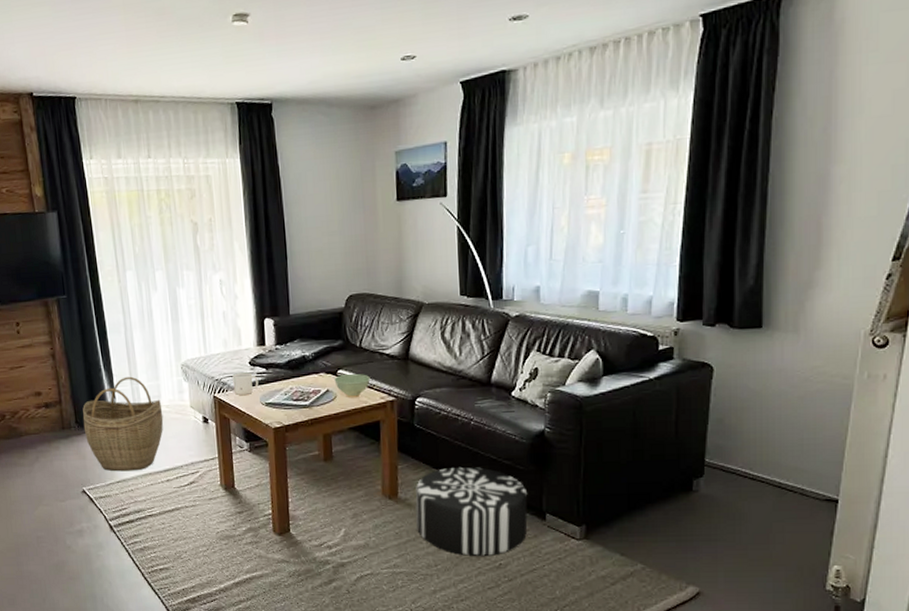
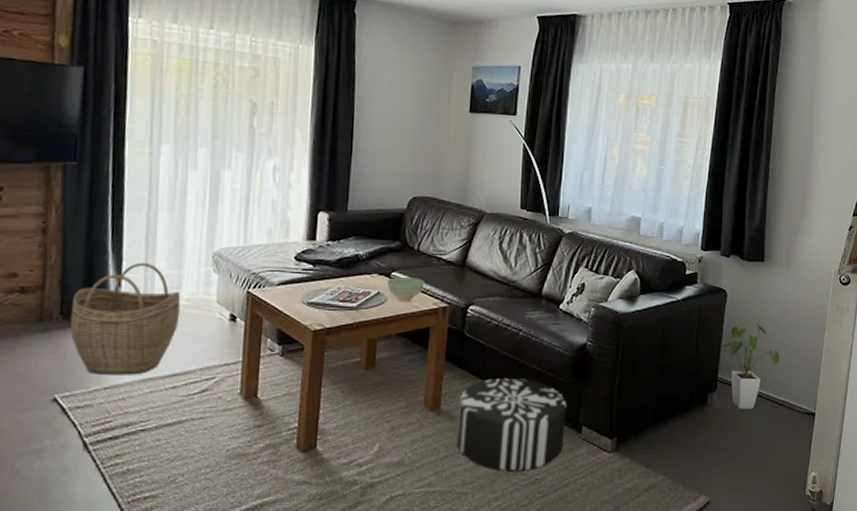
mug: present [232,372,259,396] -> none [272,267,303,293]
house plant: none [707,399,786,496] -> present [721,322,779,409]

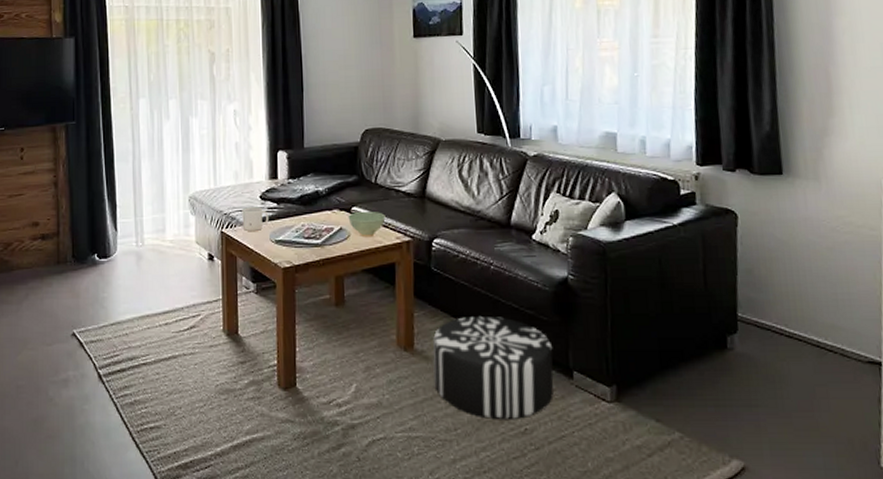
woven basket: present [70,262,181,376] -> none [80,208,166,313]
mug: none [272,267,303,293] -> present [242,207,269,232]
house plant: present [721,322,779,409] -> none [736,249,820,355]

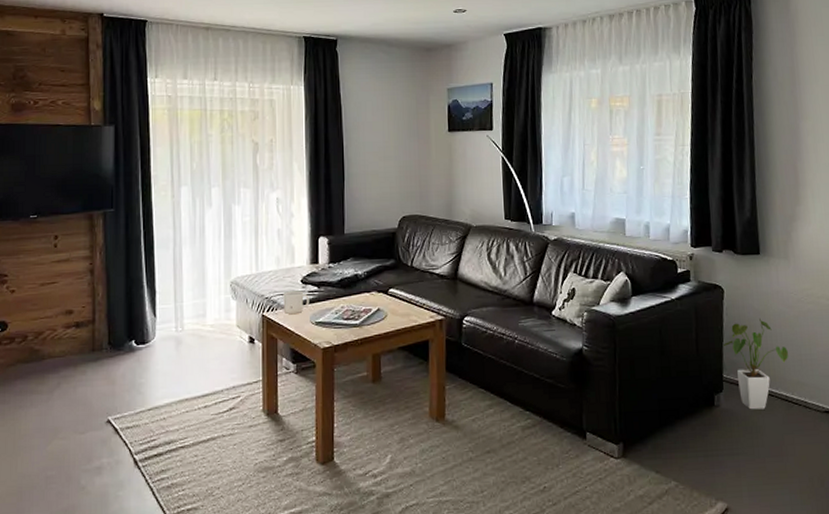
bowl: present [348,211,386,238] -> none [385,292,421,317]
pouf: present [432,317,554,419] -> none [462,386,569,480]
house plant: none [736,249,820,355] -> present [722,318,788,410]

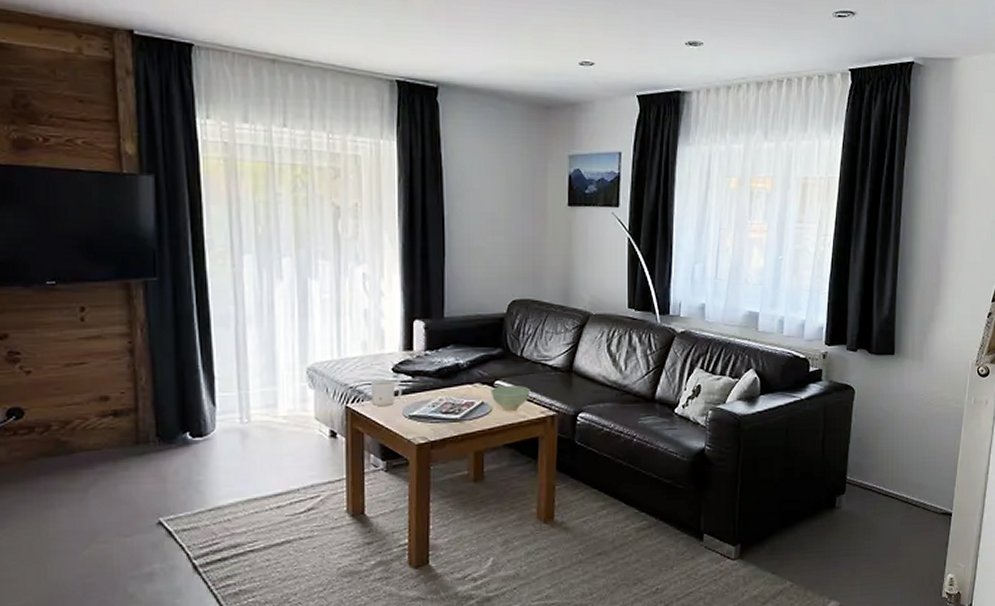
bowl: none [385,292,421,317] -> present [490,385,530,412]
house plant: present [722,318,788,410] -> none [849,420,912,512]

